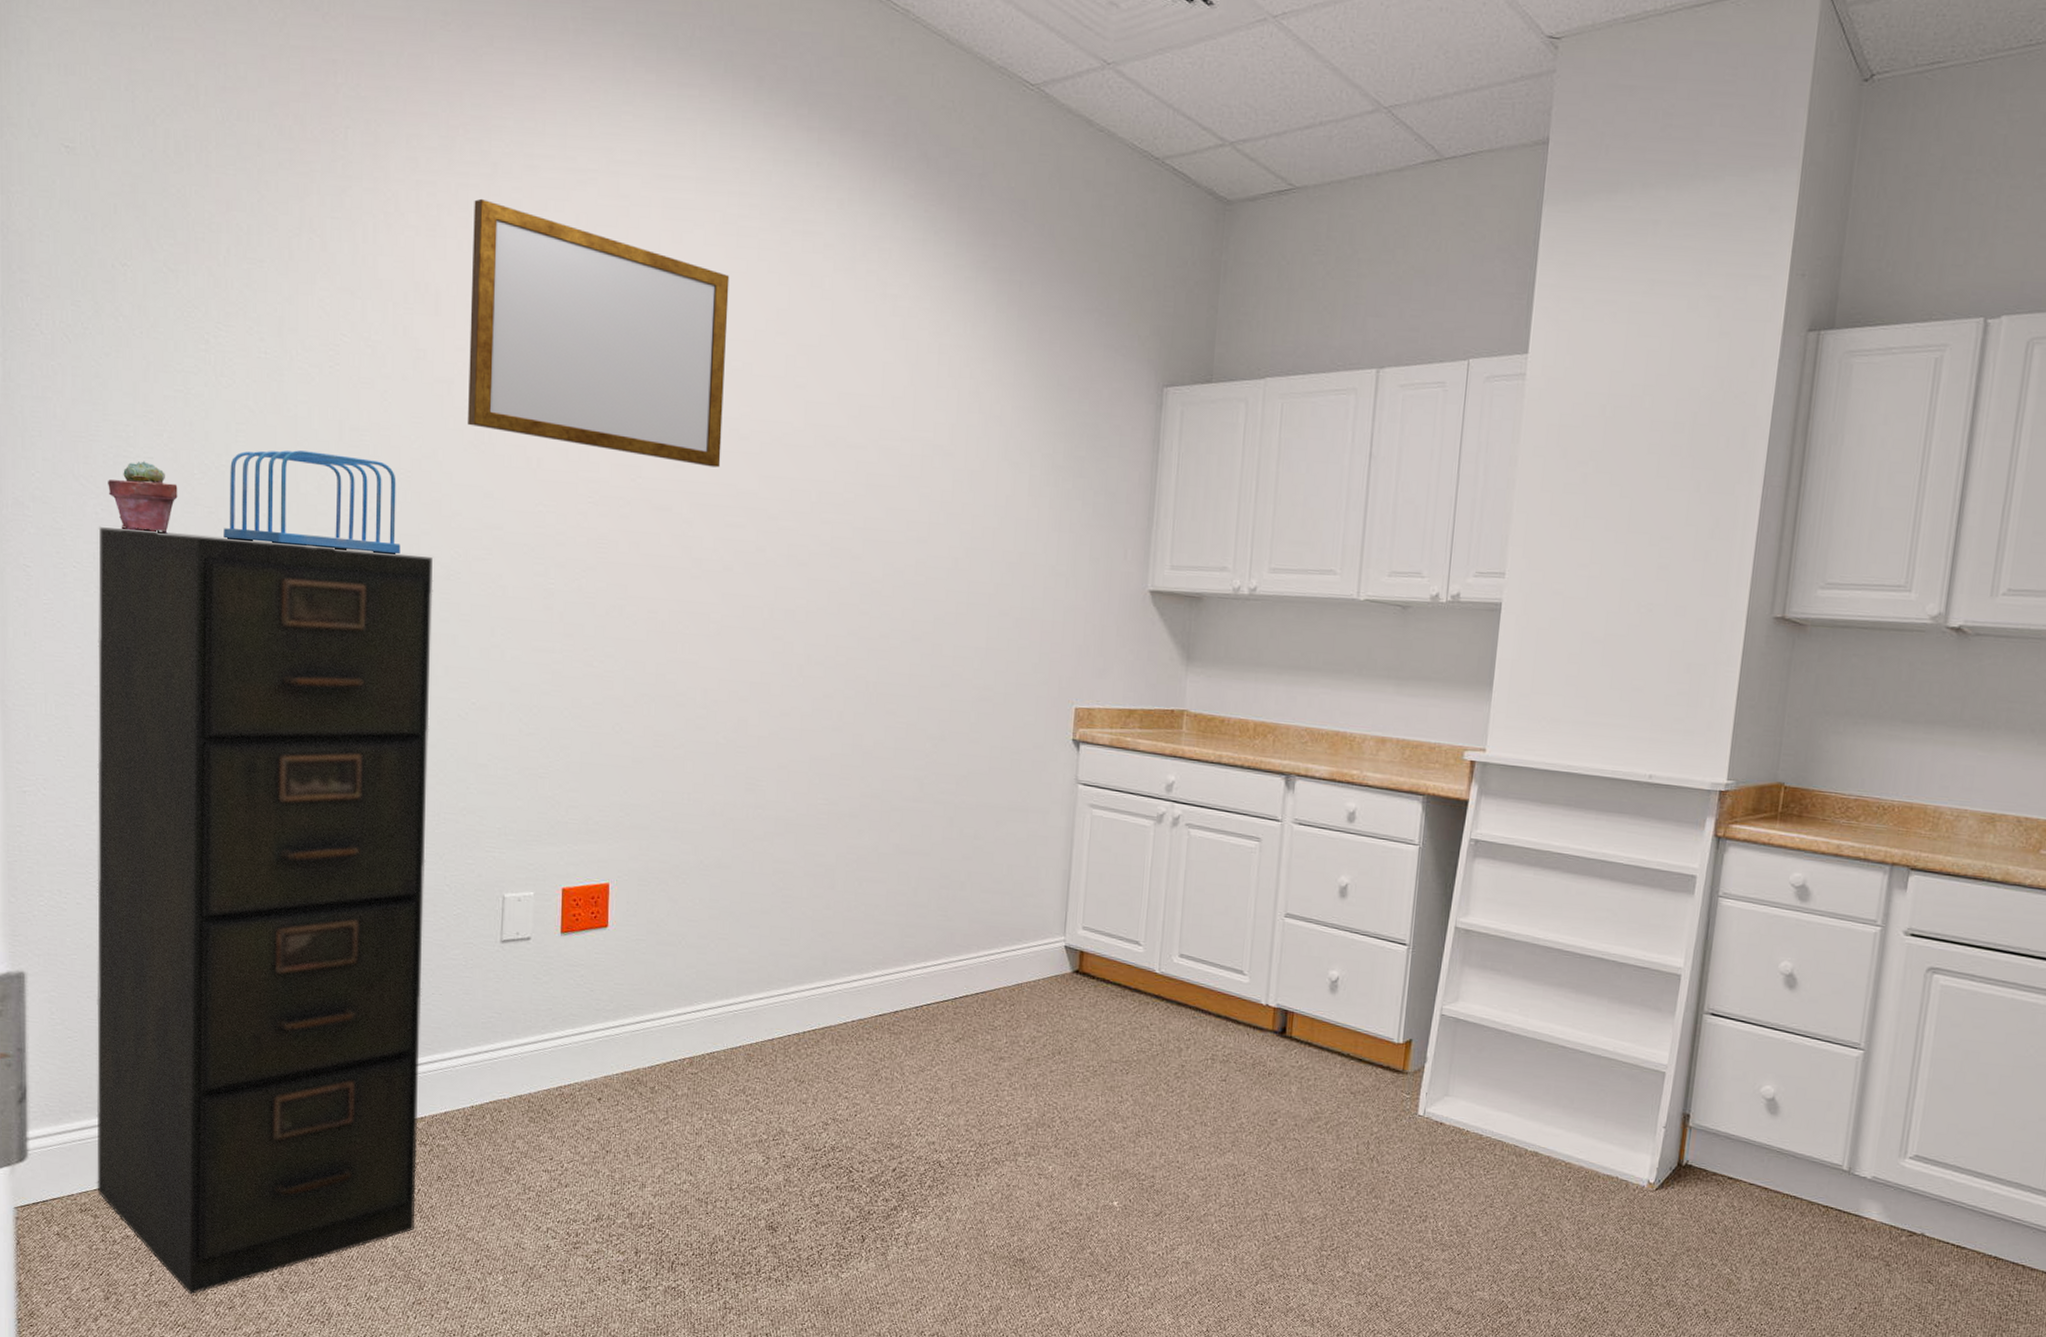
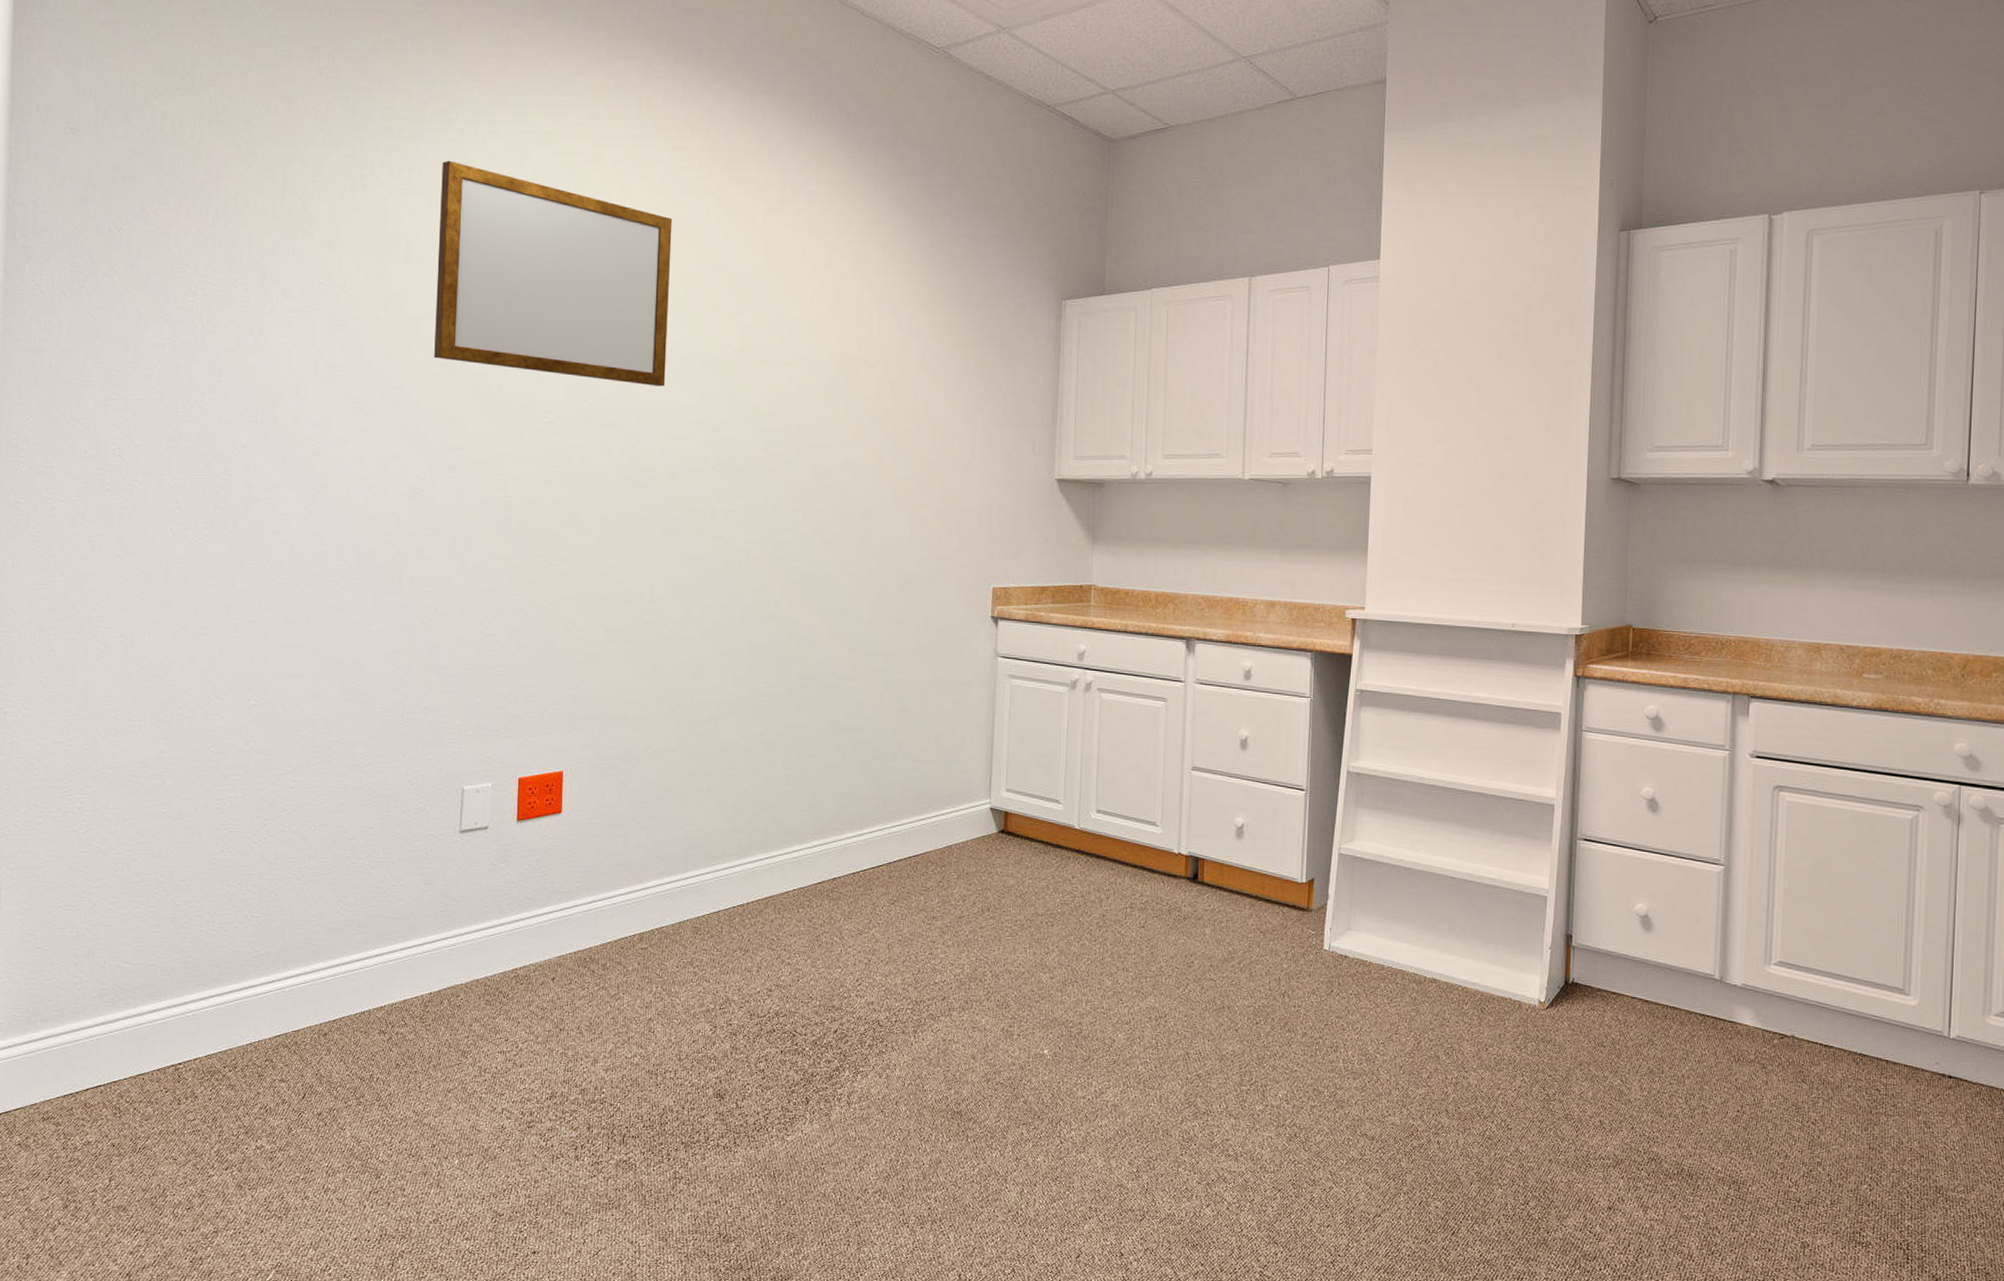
filing cabinet: present [96,527,434,1295] -> none [60,464,400,1198]
potted succulent: present [108,461,178,534] -> none [97,402,163,467]
file sorter: present [224,450,401,555] -> none [205,387,370,477]

